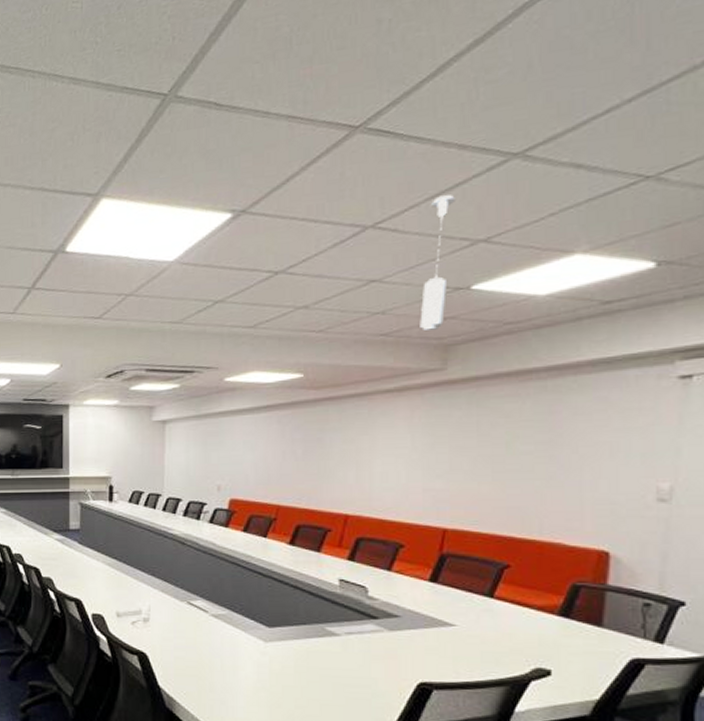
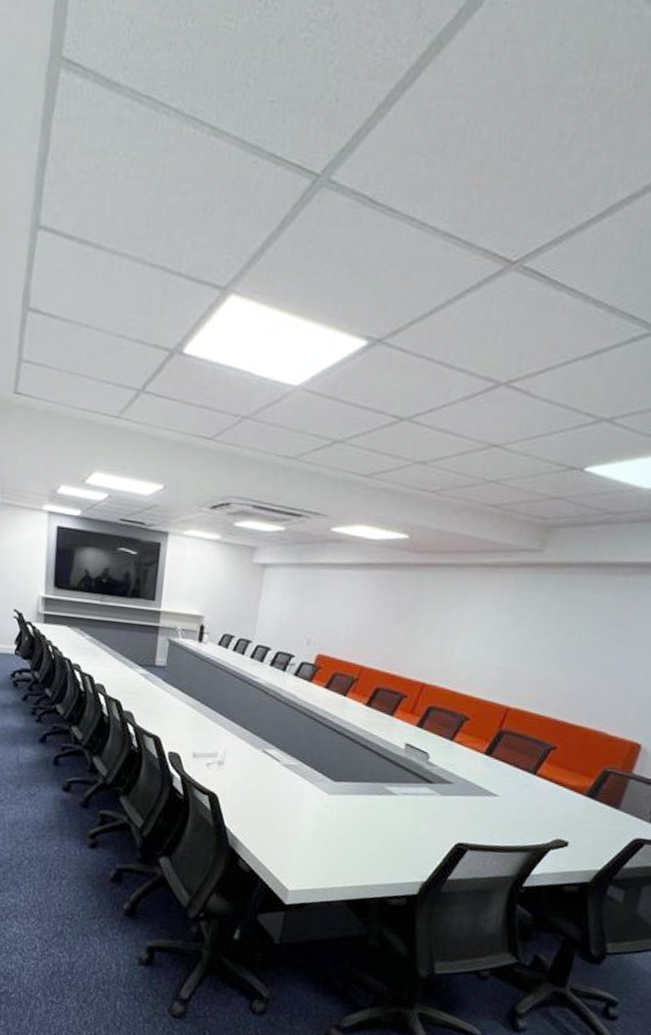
pendant light: present [420,195,455,332] -> none [528,362,592,510]

